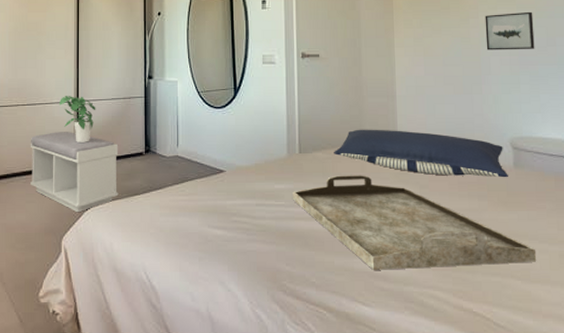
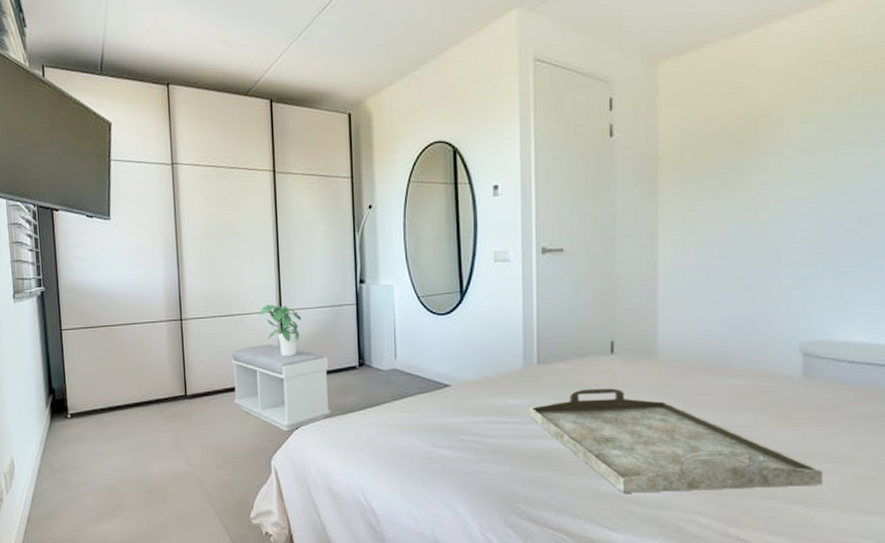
pillow: present [334,129,508,178] -> none [579,335,795,390]
wall art: present [485,11,535,50] -> none [777,185,843,237]

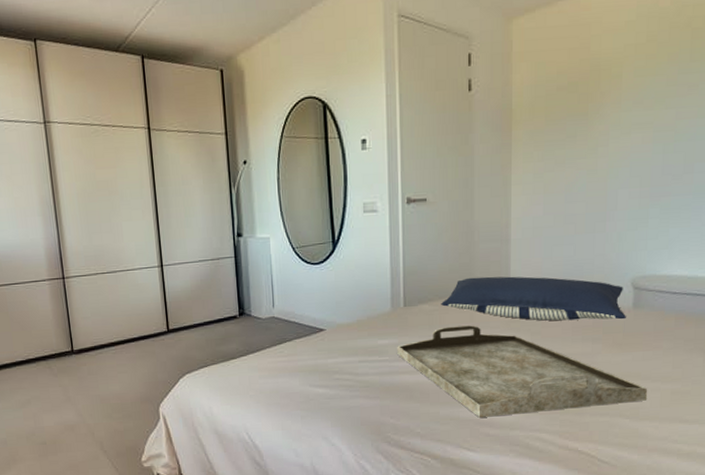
bench: present [231,344,331,432] -> none [115,298,214,380]
potted plant: present [259,305,302,356] -> none [141,260,183,309]
pillow: none [579,335,795,390] -> present [441,276,626,321]

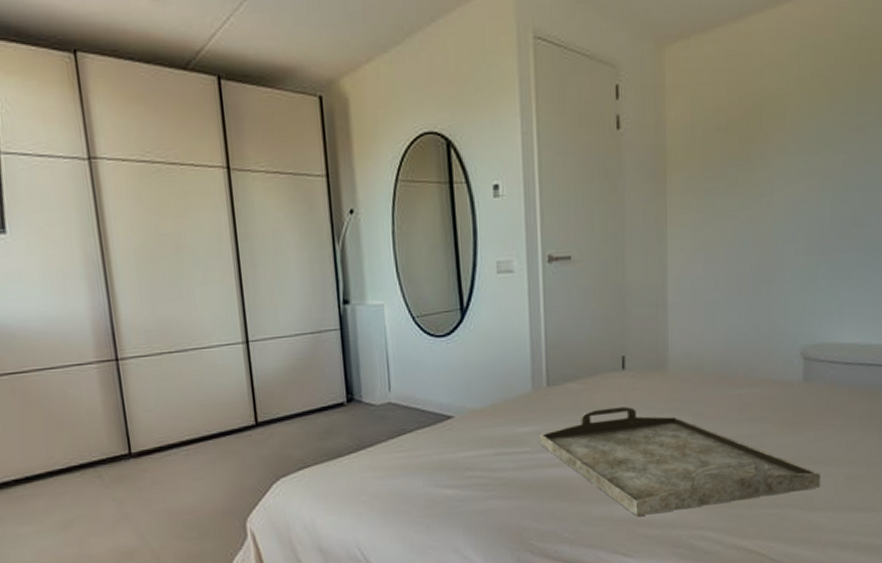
pillow: present [441,276,626,321] -> none [590,347,796,399]

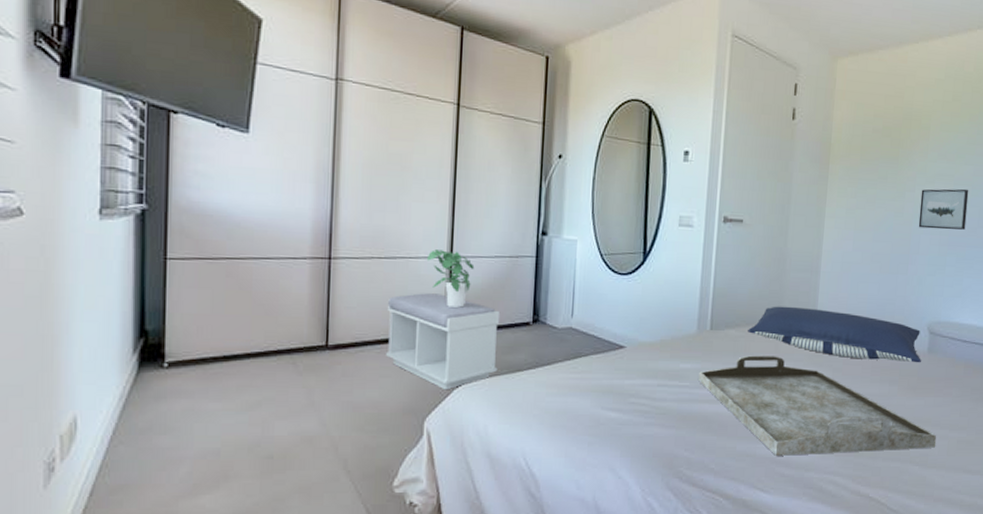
bench: none [187,383,316,487] -> present [386,293,501,390]
potted plant: none [220,335,275,397] -> present [426,250,475,308]
pillow: none [590,347,796,399] -> present [748,306,921,363]
wall art: none [780,183,840,238] -> present [918,188,969,230]

